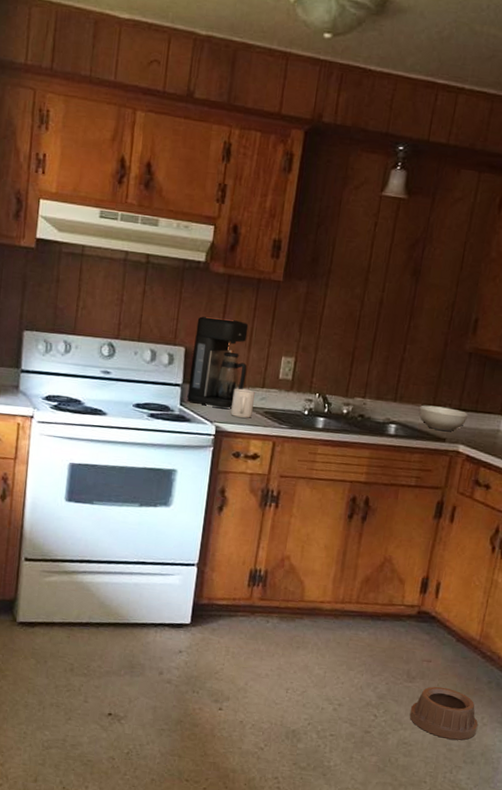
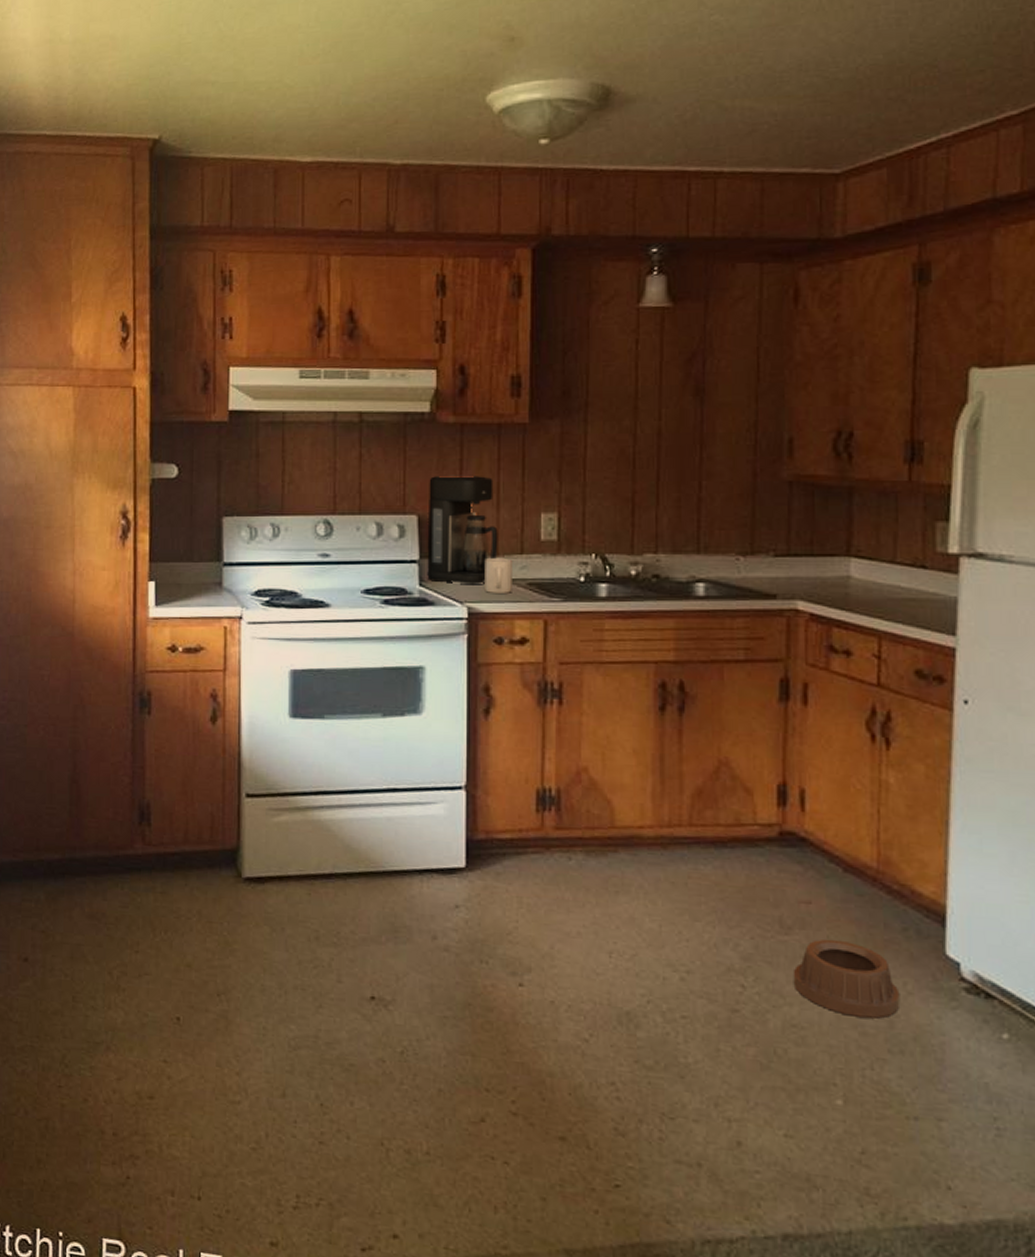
bowl: present [418,405,469,431] -> none [732,554,803,584]

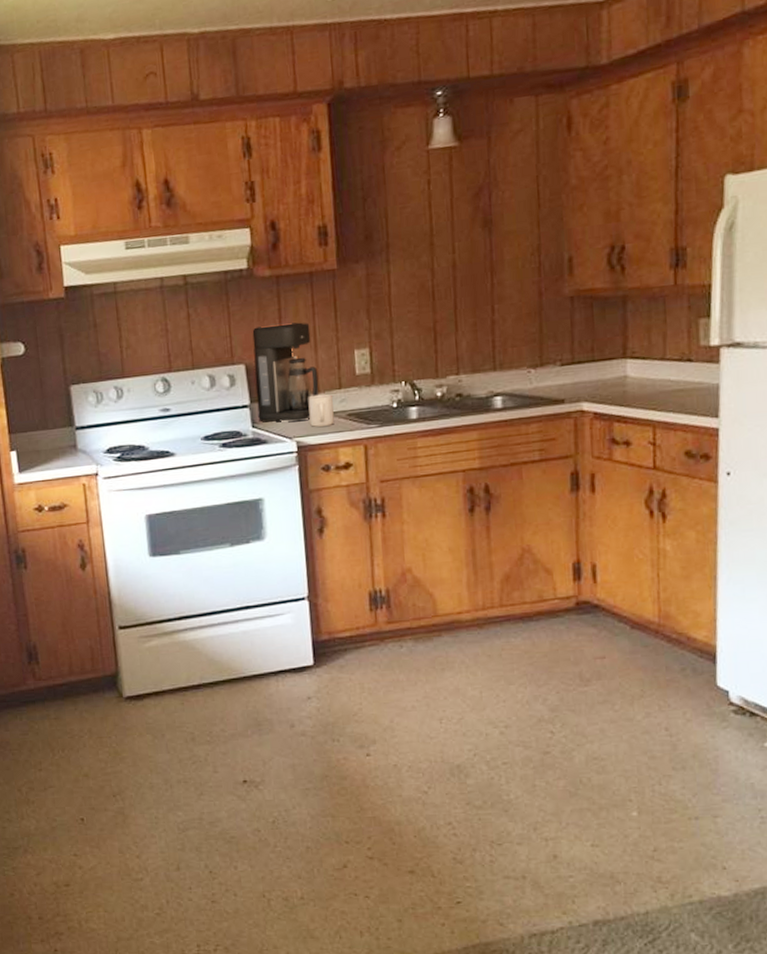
pet bowl: present [793,939,900,1019] -> none [592,685,681,745]

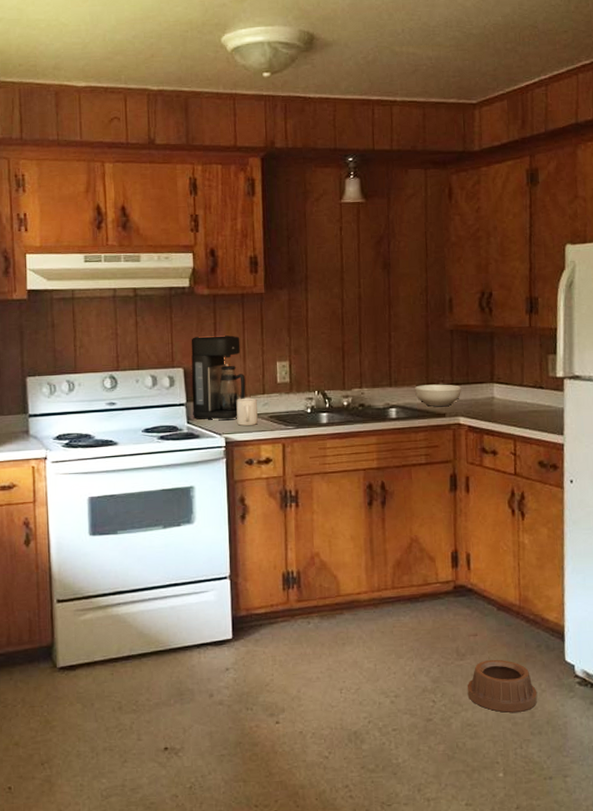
bowl: none [524,363,586,392] -> present [414,384,462,406]
pet bowl: none [592,685,681,745] -> present [467,659,538,713]

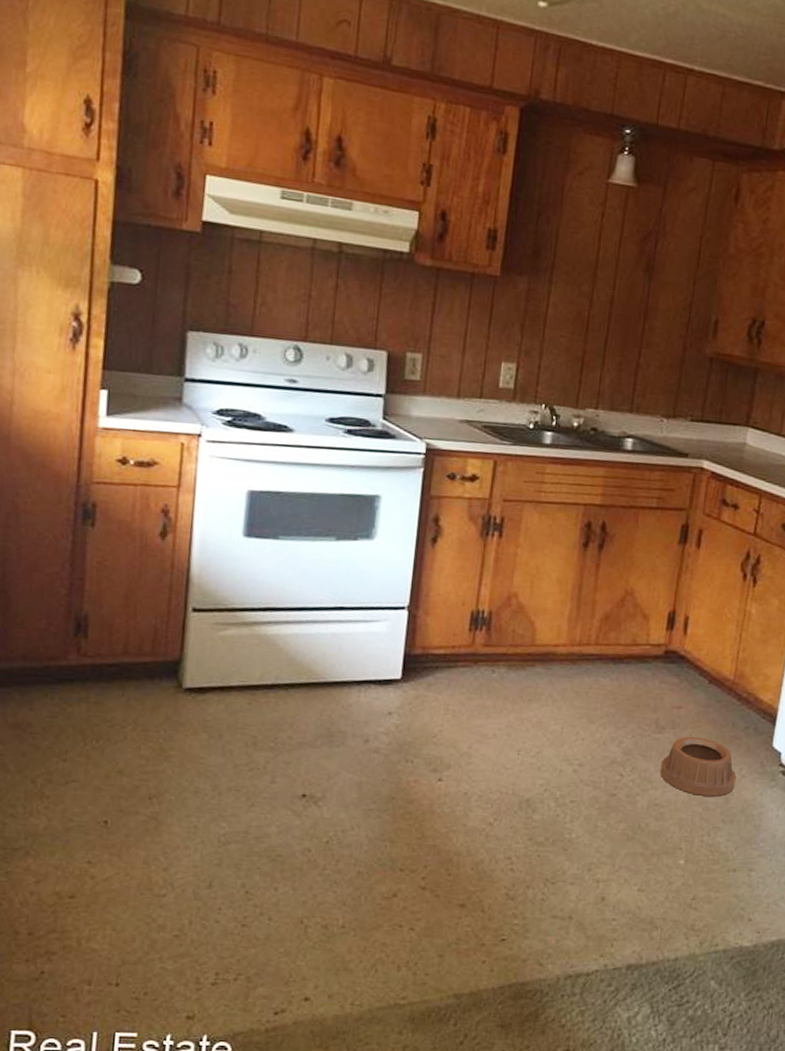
coffee maker: present [191,335,246,421] -> none [391,316,462,423]
mug: present [236,397,258,427] -> none [443,398,473,434]
bowl: present [414,384,462,406] -> none [657,416,712,445]

